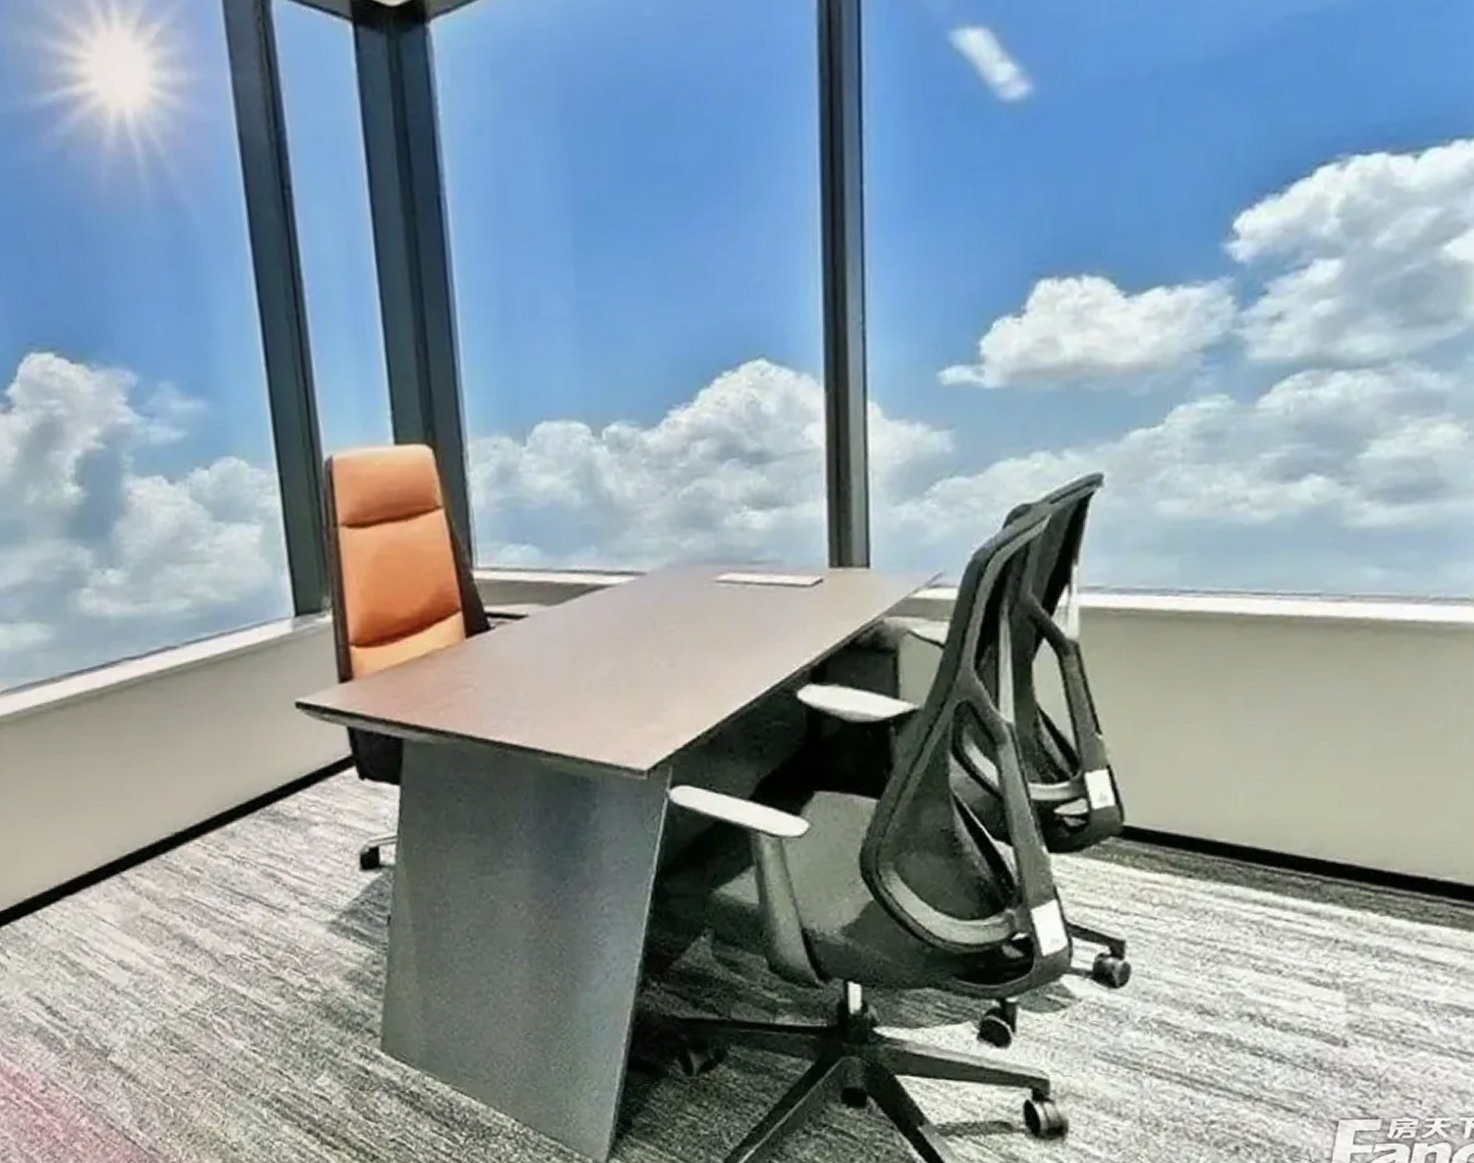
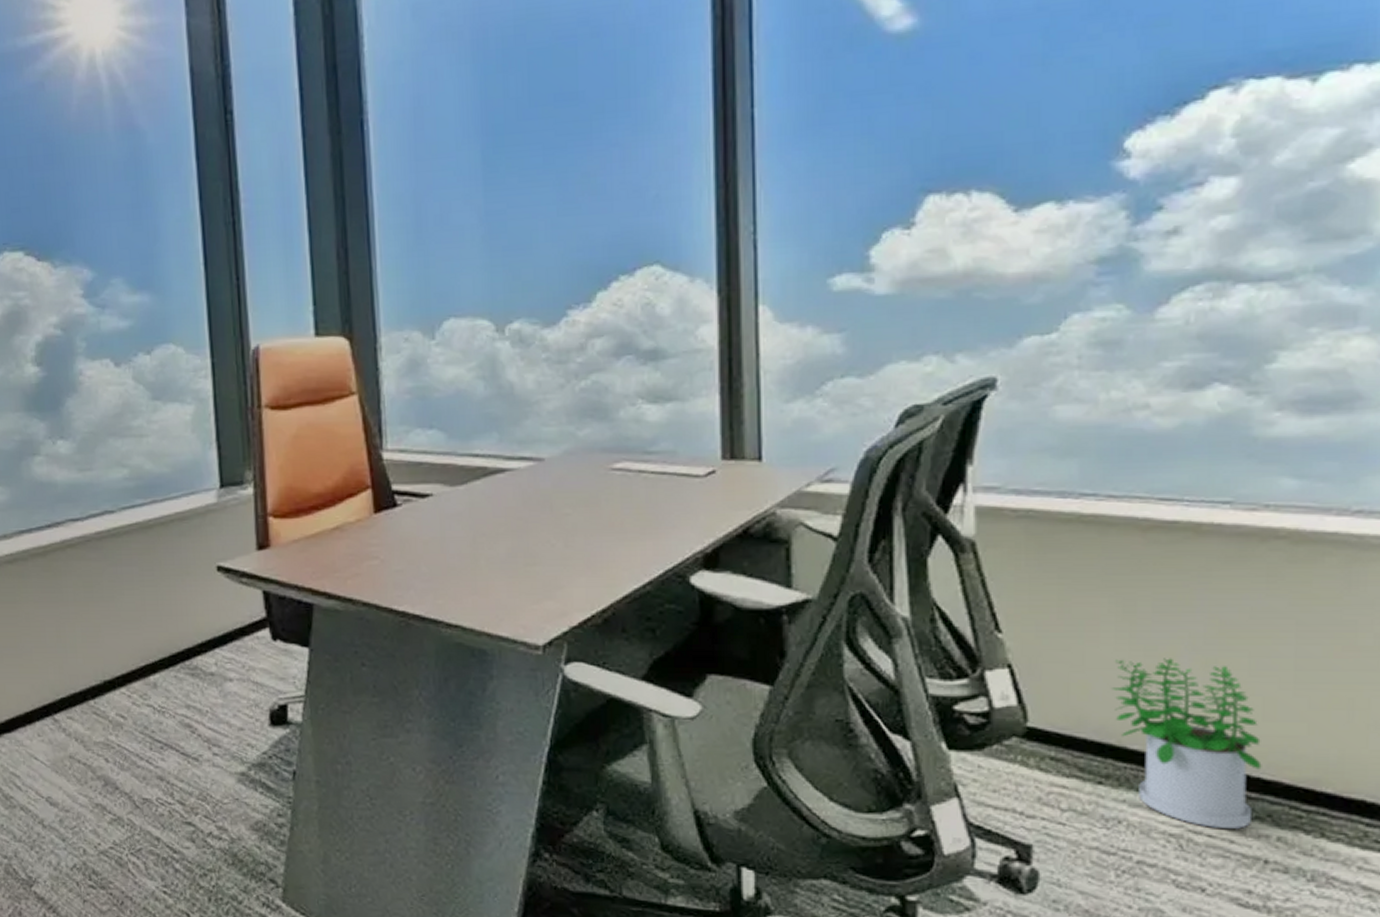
potted plant: none [1203,751,1337,913] -> present [1112,658,1262,829]

